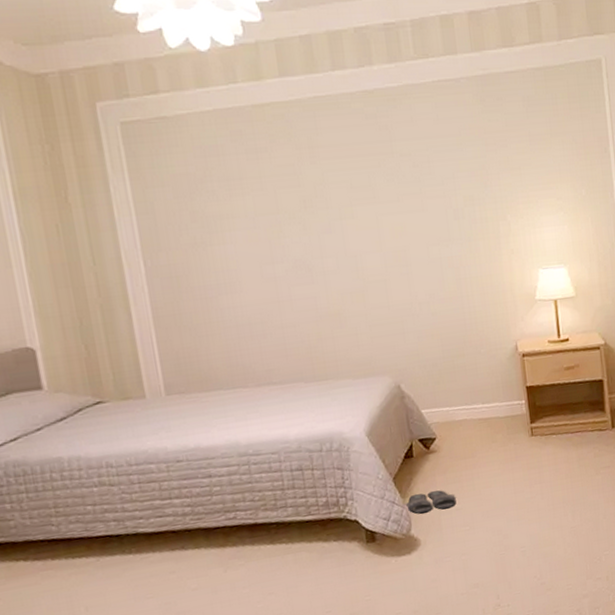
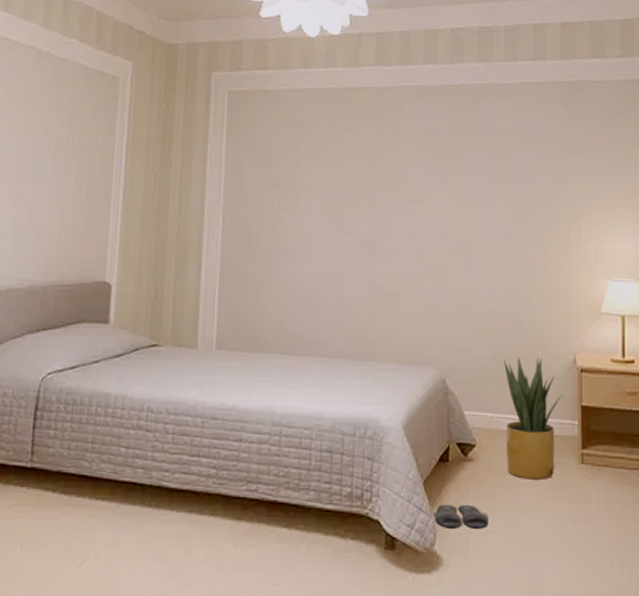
planter: none [452,349,509,459] -> present [504,356,563,480]

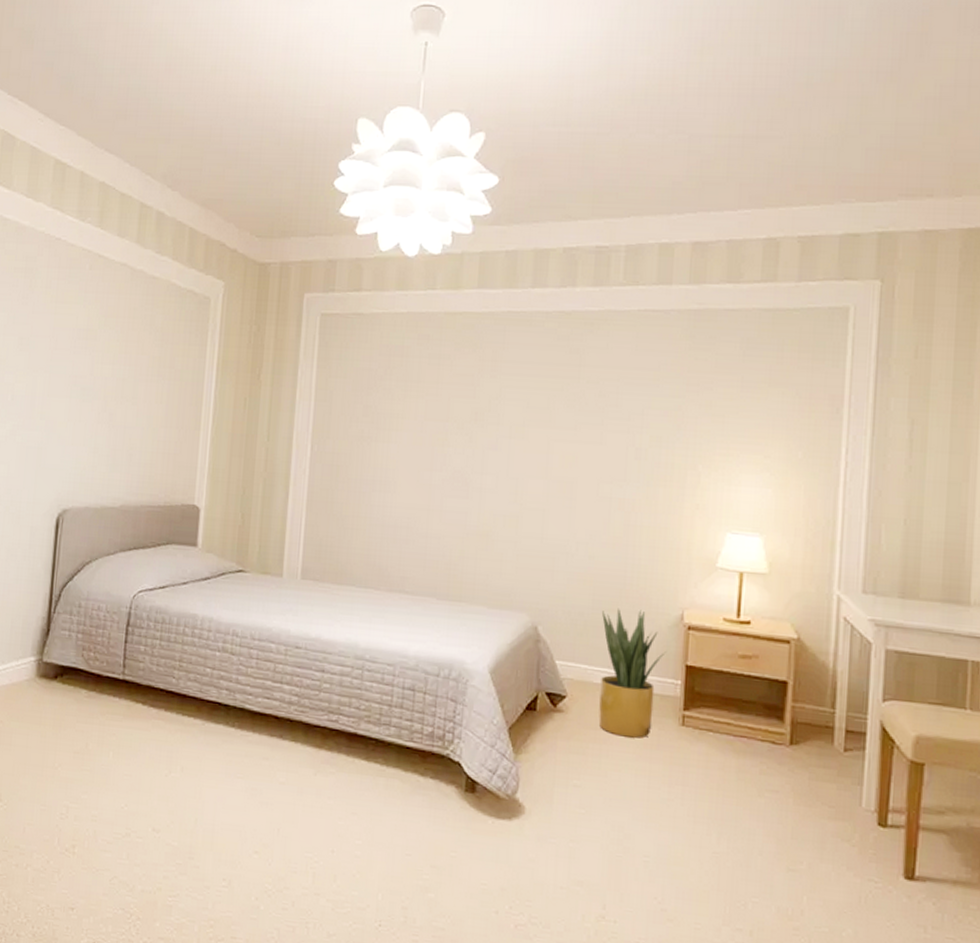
slippers: present [432,504,489,529] -> none [516,752,576,782]

